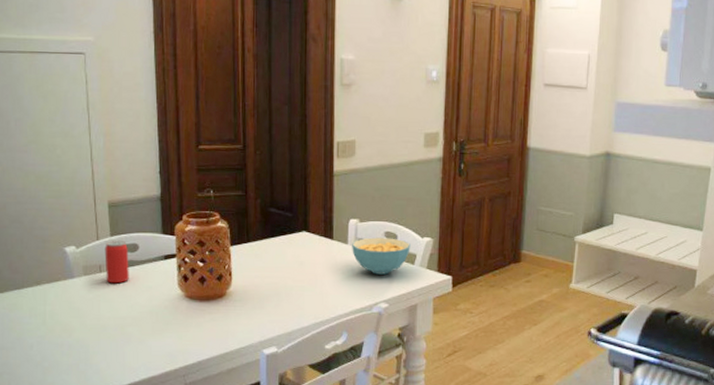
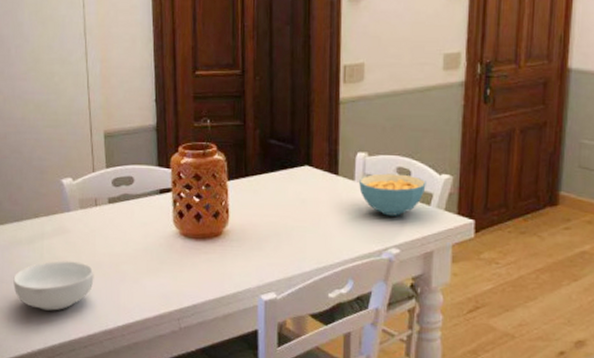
cereal bowl: none [14,326,99,374] -> present [13,260,94,311]
beverage can: present [104,241,129,284] -> none [100,173,124,219]

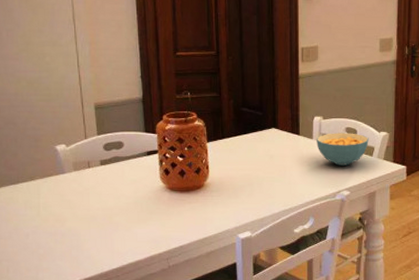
cereal bowl: present [13,260,94,311] -> none [11,216,89,260]

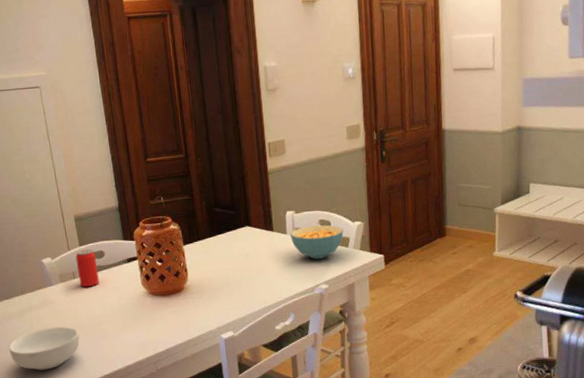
cereal bowl: none [11,216,89,260] -> present [9,326,80,371]
beverage can: none [92,139,115,178] -> present [75,249,99,288]

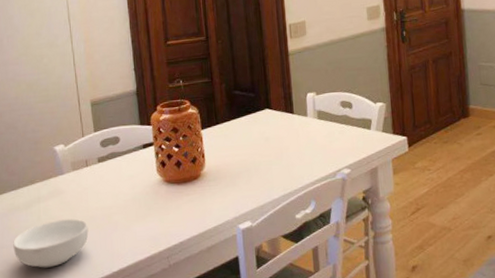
beverage can: present [75,249,99,288] -> none [89,135,113,176]
cereal bowl: present [290,225,344,259] -> none [311,106,366,143]

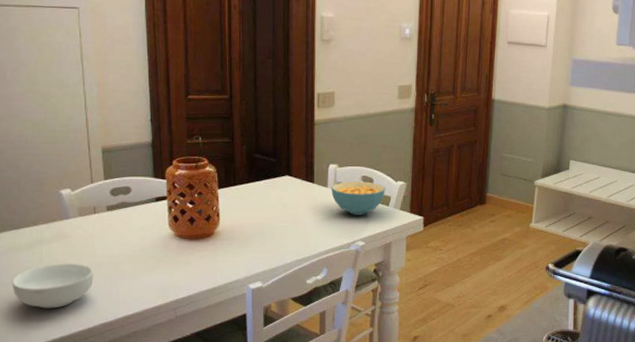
cereal bowl: none [311,106,366,143] -> present [331,181,385,215]

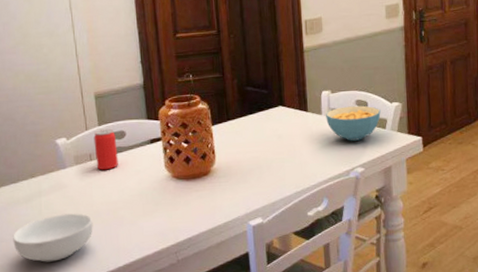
beverage can: none [99,184,122,224] -> present [93,129,118,171]

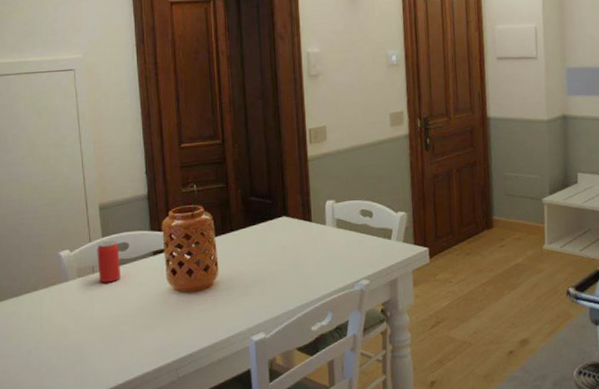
cereal bowl: present [13,213,93,262] -> none [13,327,94,379]
cereal bowl: present [326,105,381,141] -> none [330,215,386,252]

